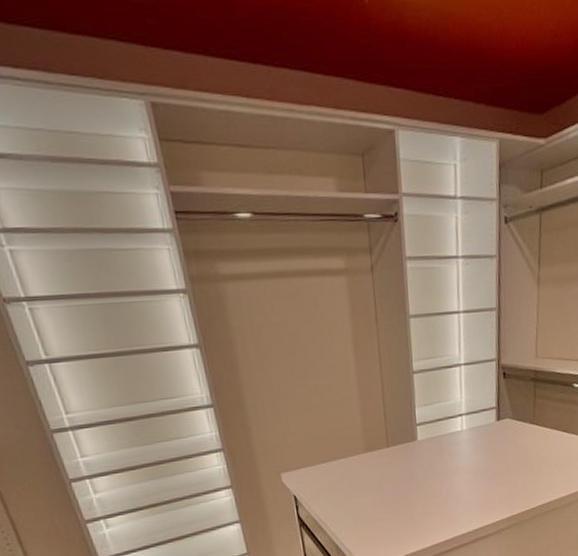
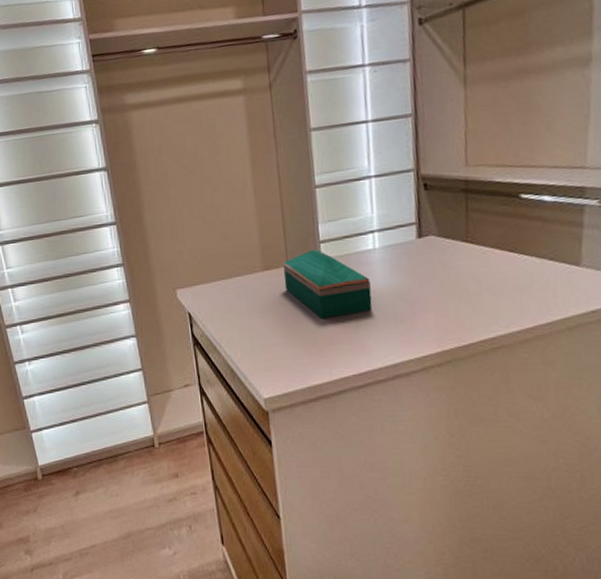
jewelry box: none [384,430,459,494] -> present [283,248,373,318]

